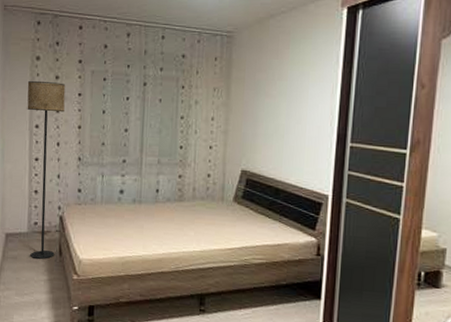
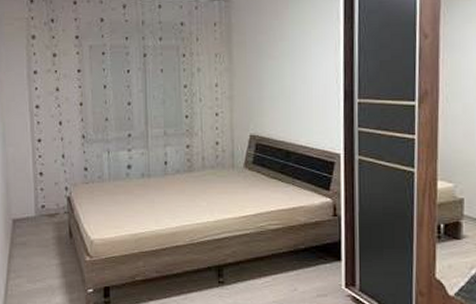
floor lamp: present [27,81,66,259] -> none [24,60,65,243]

